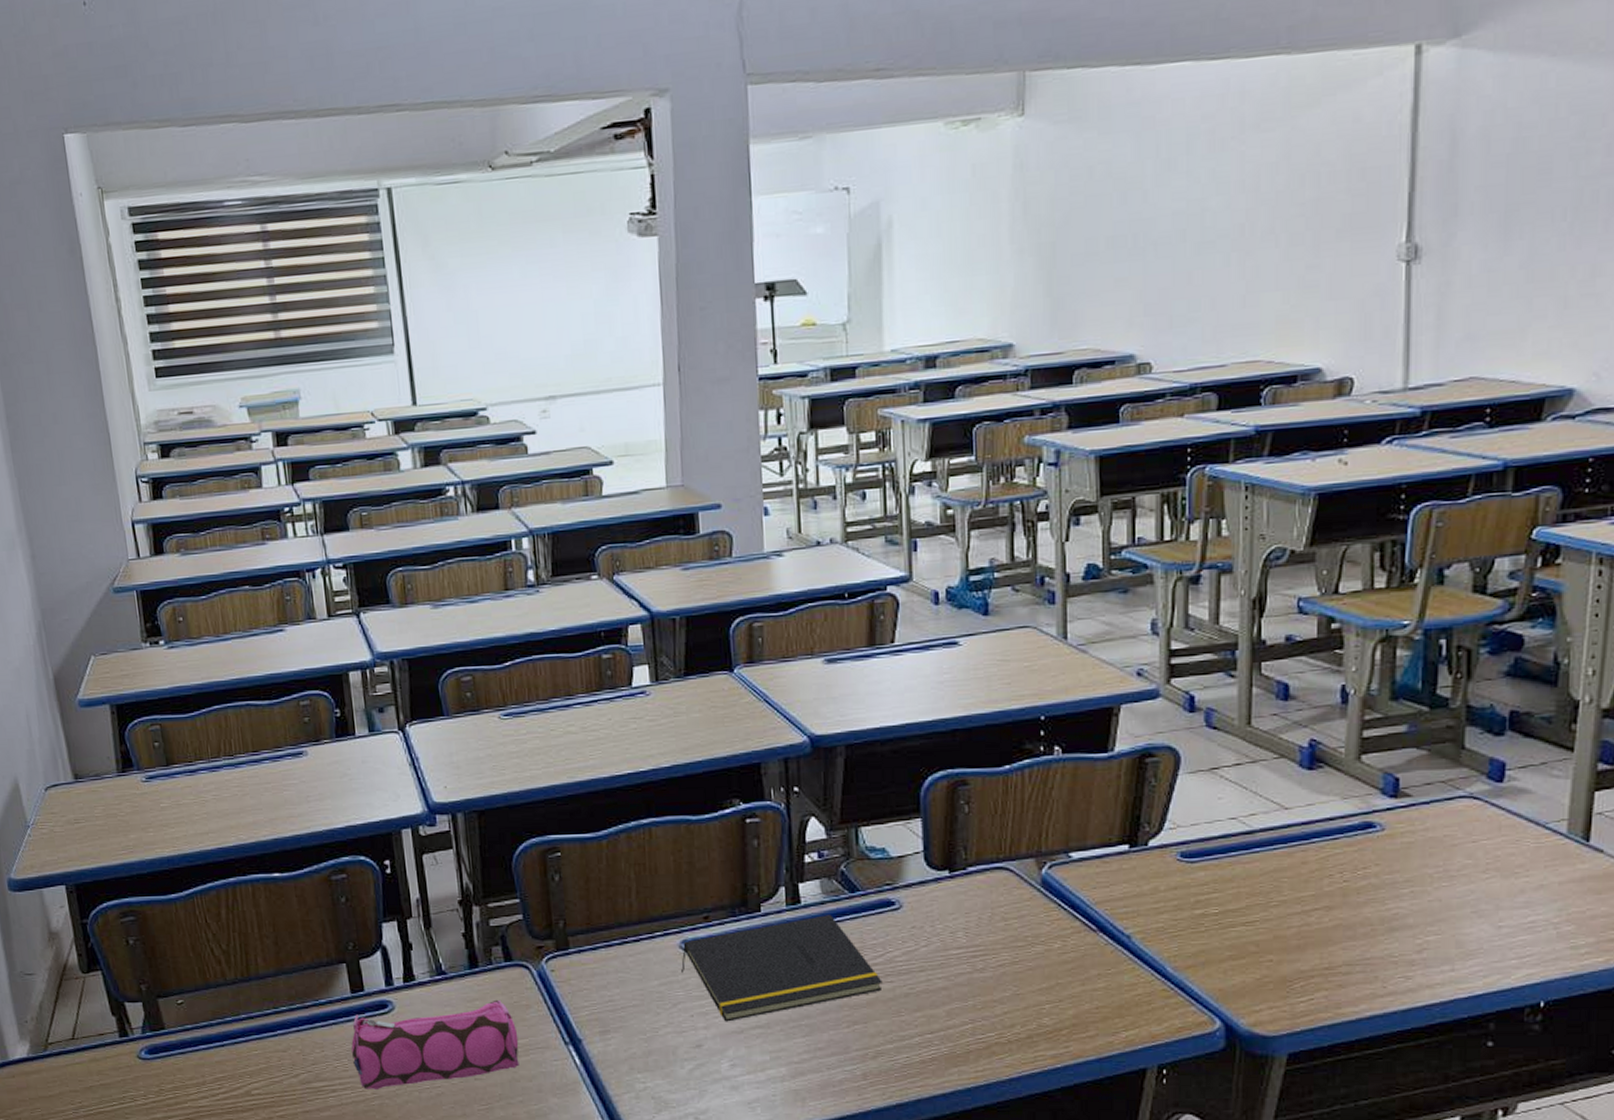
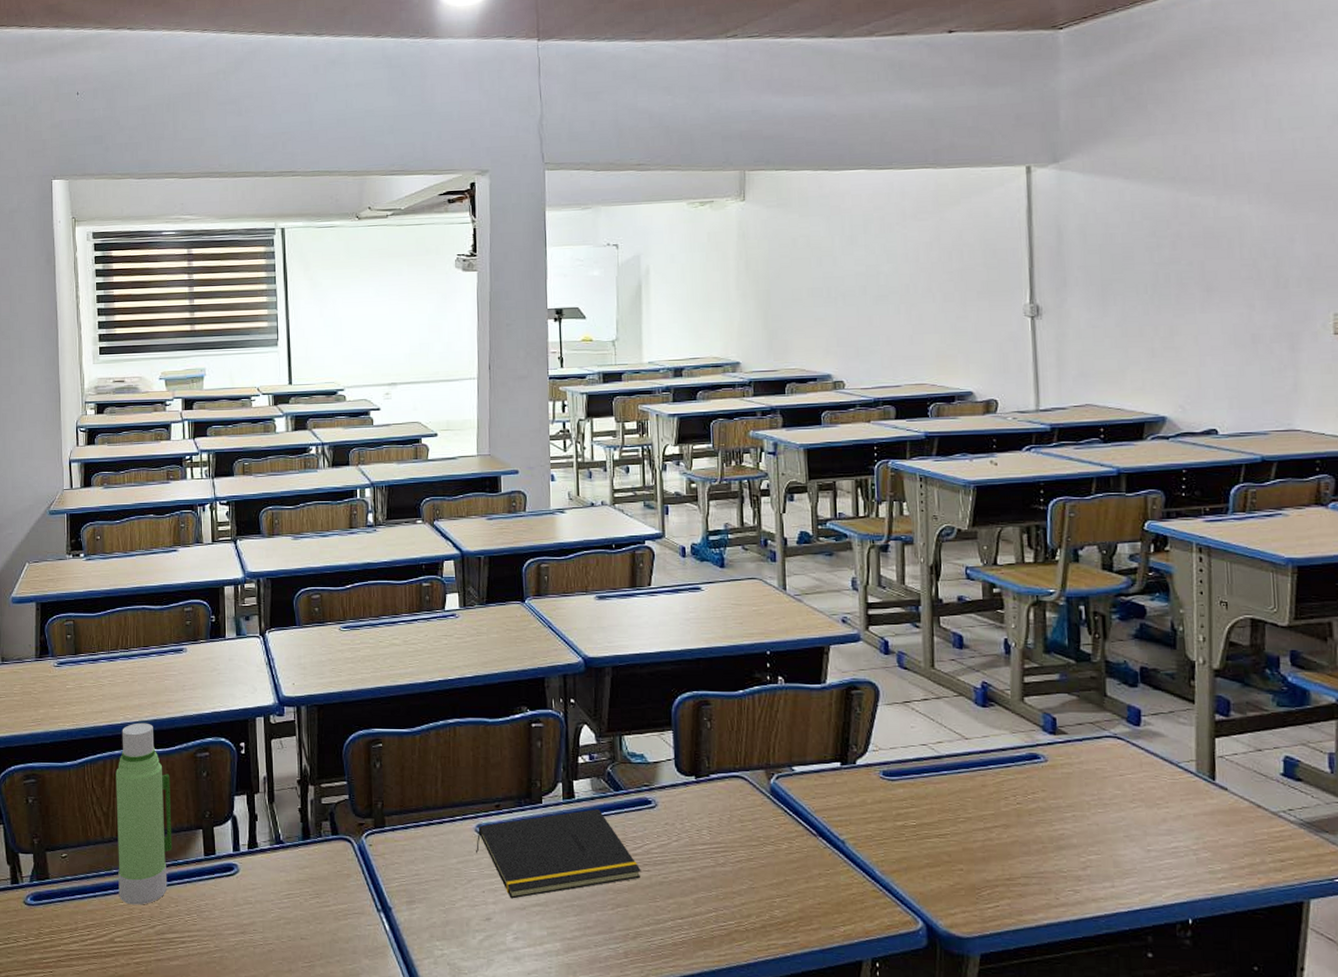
water bottle: none [232,843,311,1053] -> present [115,723,172,905]
pencil case: present [351,999,519,1089] -> none [201,868,339,943]

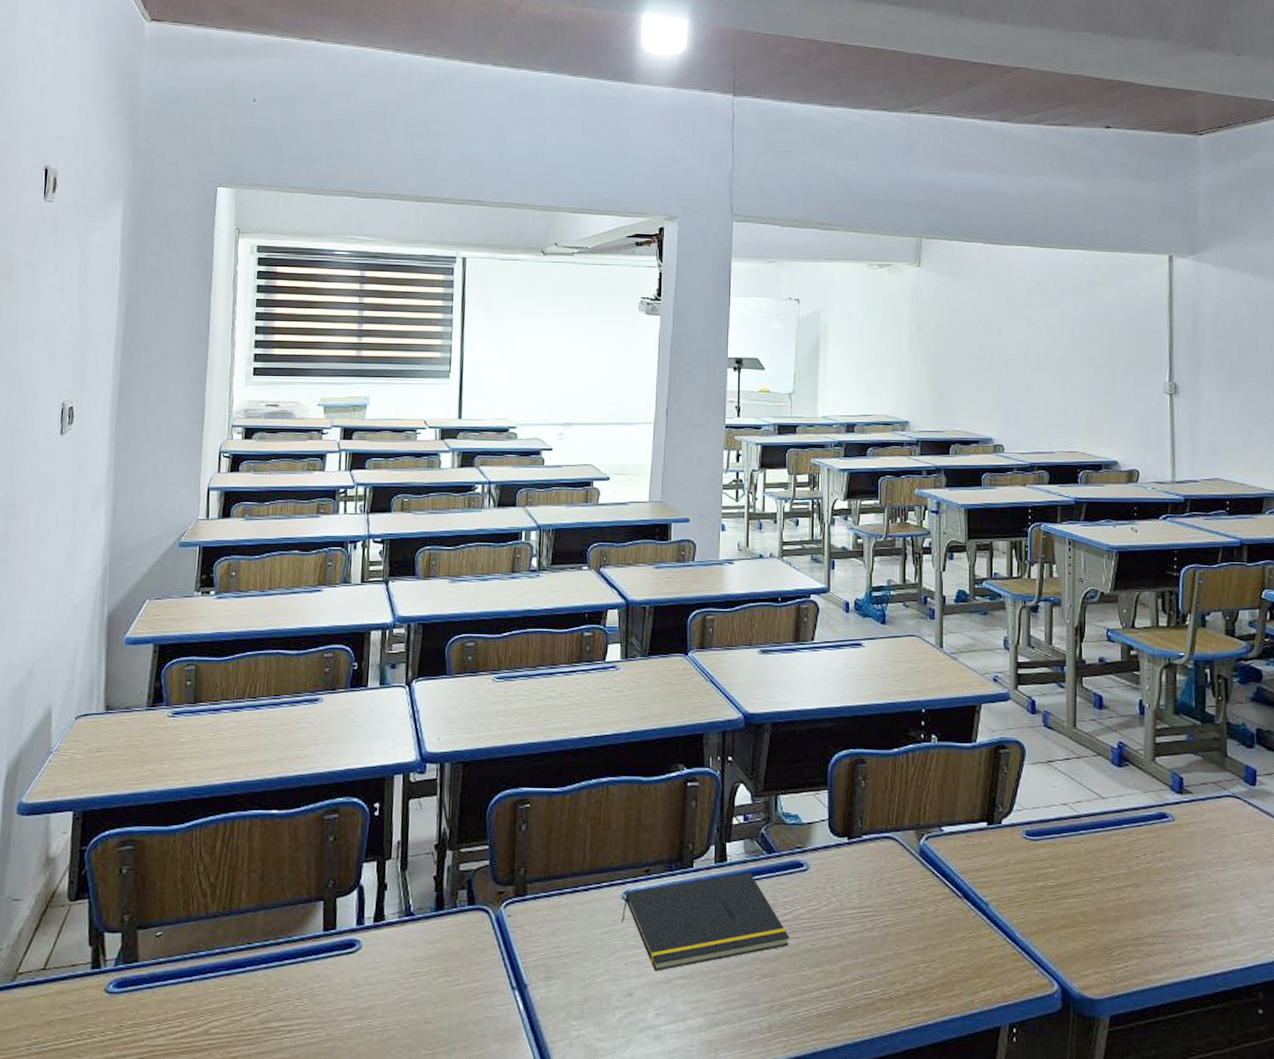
water bottle: present [115,723,172,905] -> none [219,781,292,990]

